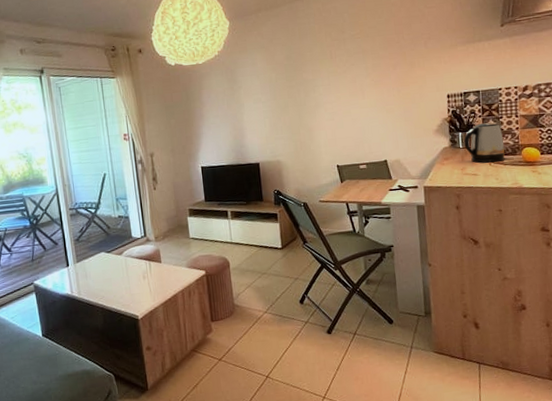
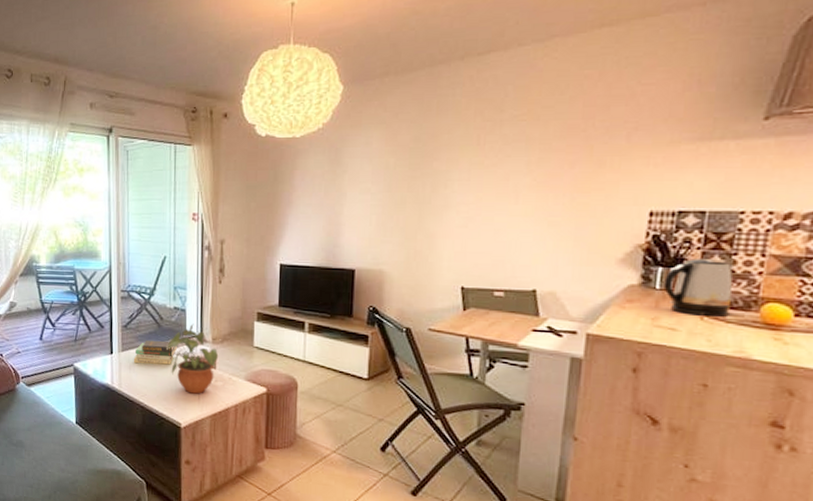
books: none [88,246,126,271] -> present [133,340,177,365]
potted plant: none [116,227,162,288] -> present [167,323,219,394]

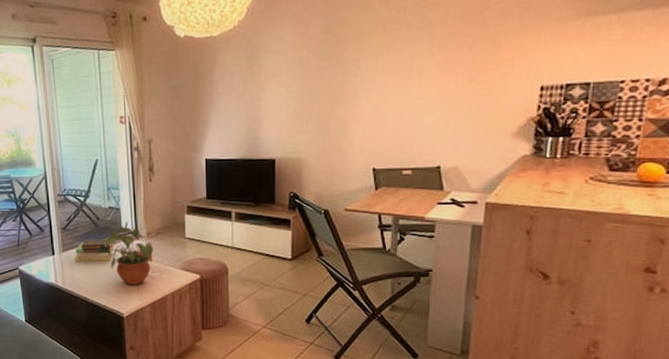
kettle: present [663,258,733,317] -> none [553,125,614,179]

